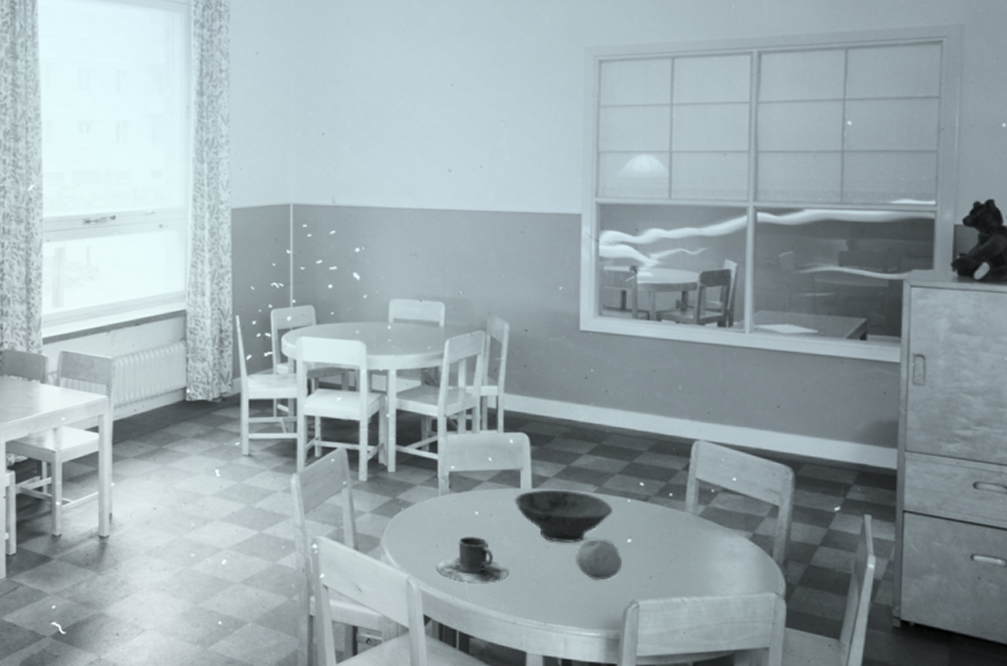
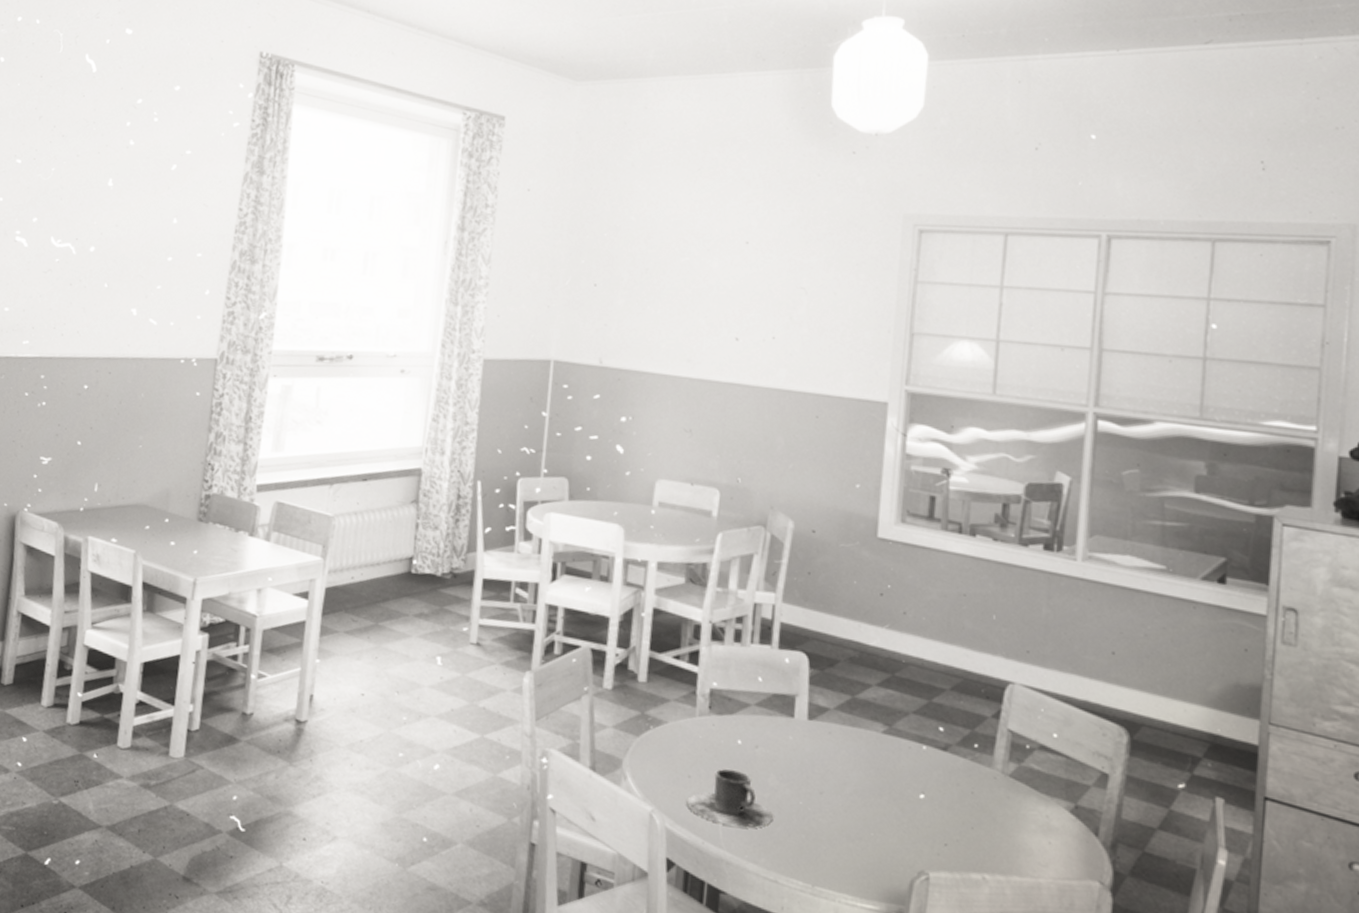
bowl: present [514,489,614,543] -> none [785,722,905,792]
fruit: present [576,538,622,580] -> none [855,788,912,841]

